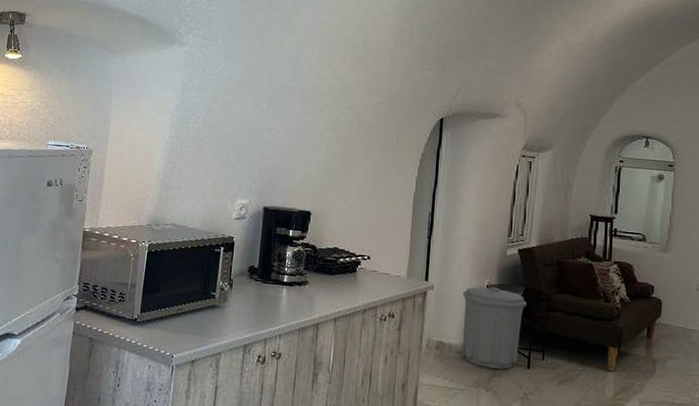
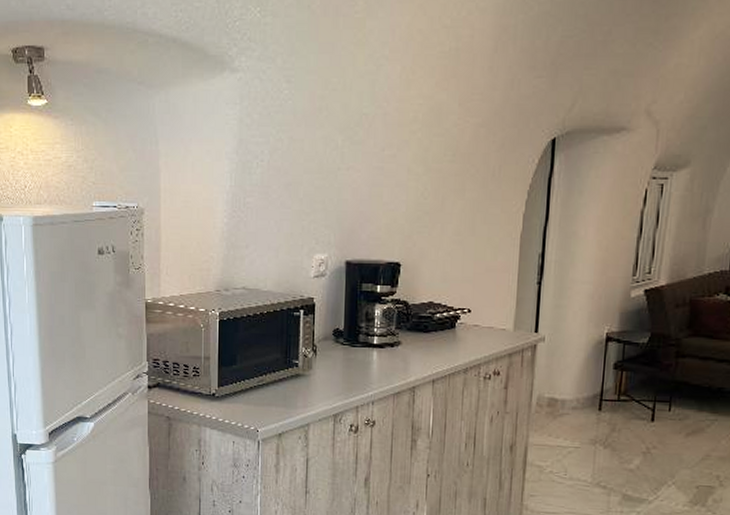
trash can: present [462,286,527,370] -> none [578,334,653,424]

